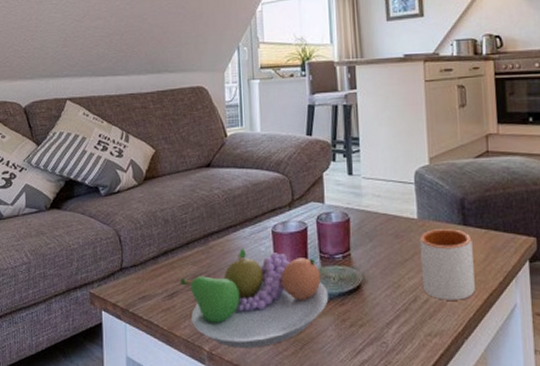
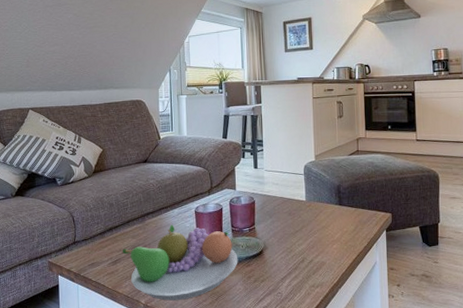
mug: present [419,229,475,300] -> none [307,208,347,261]

